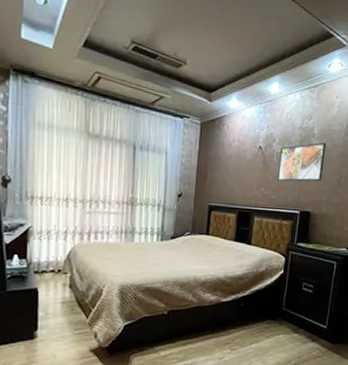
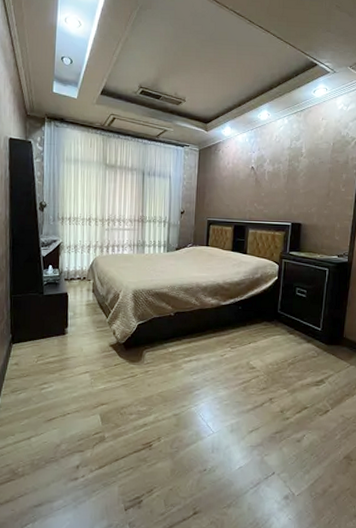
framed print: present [277,142,326,182] -> none [268,160,314,197]

